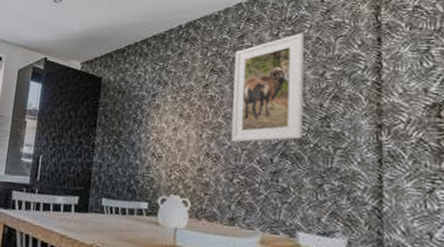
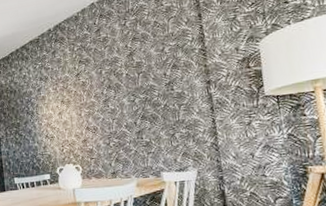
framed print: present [230,33,304,143] -> none [95,19,155,115]

